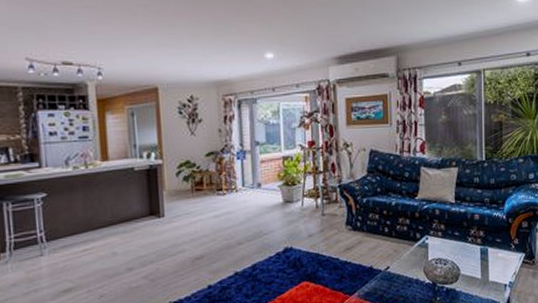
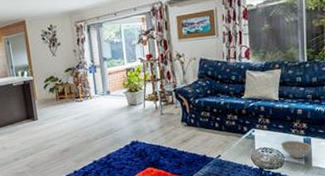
decorative bowl: none [456,250,489,272] -> present [280,140,312,159]

